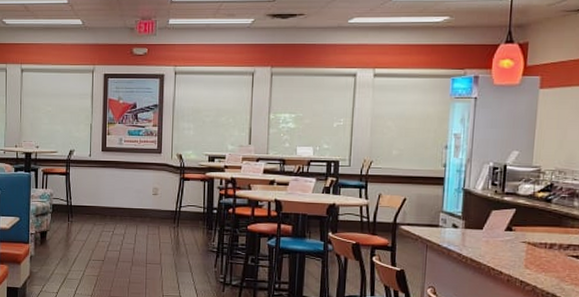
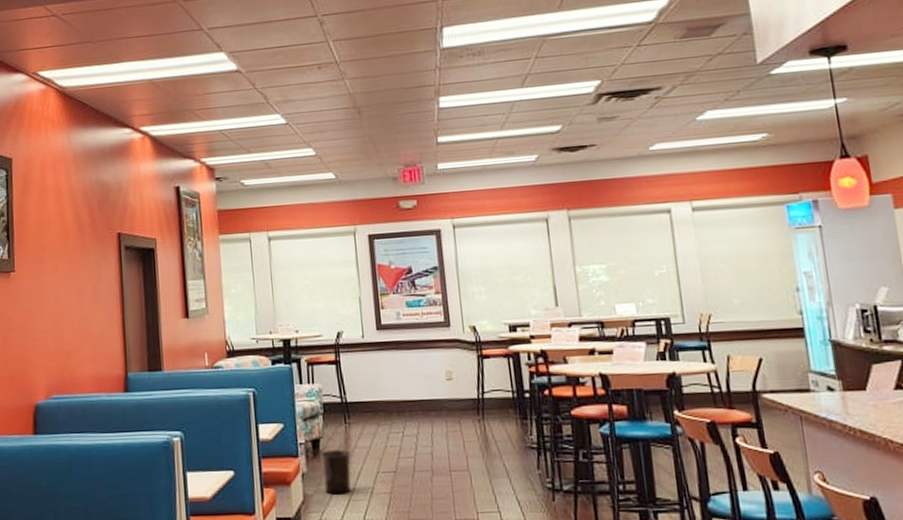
waste bin: none [46,240,70,274] -> present [320,449,351,495]

